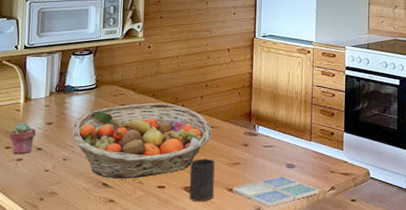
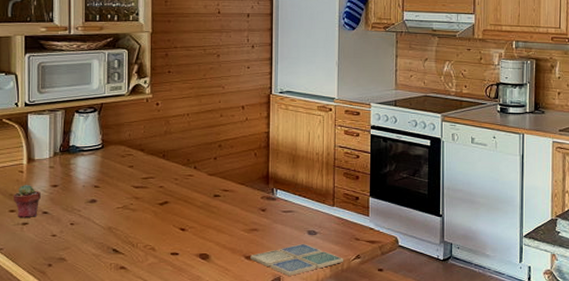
fruit basket: present [71,103,212,179] -> none [78,165,226,245]
cup: present [189,159,215,202] -> none [204,224,231,270]

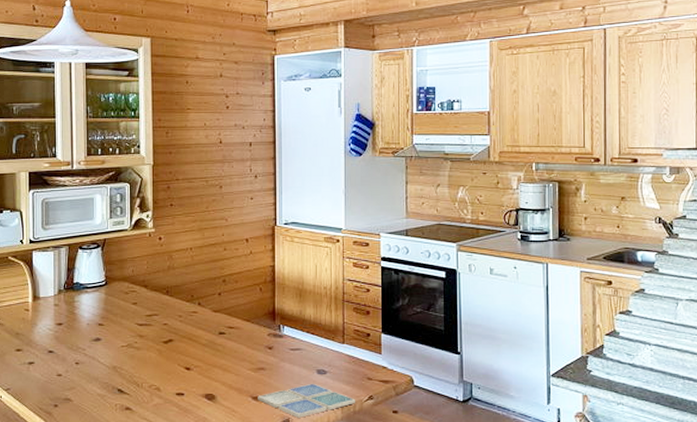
potted succulent: present [14,184,41,217] -> none [20,322,46,356]

